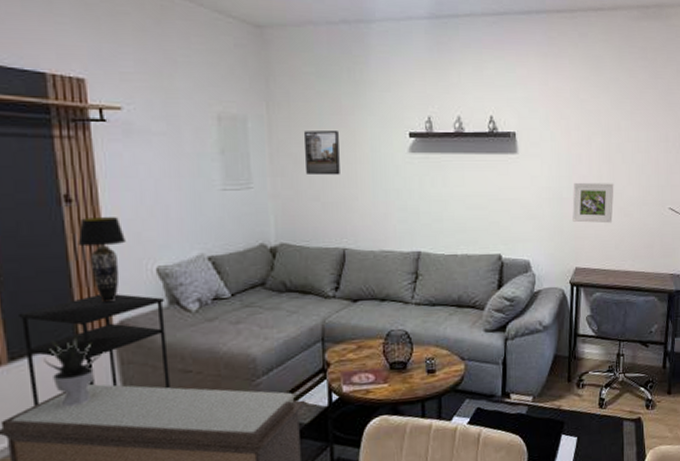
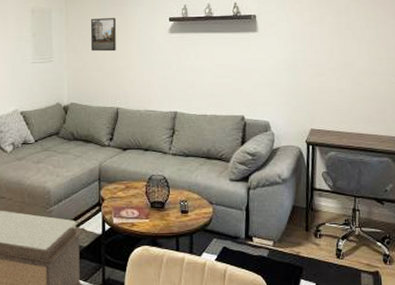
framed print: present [572,182,614,224] -> none [307,55,346,91]

